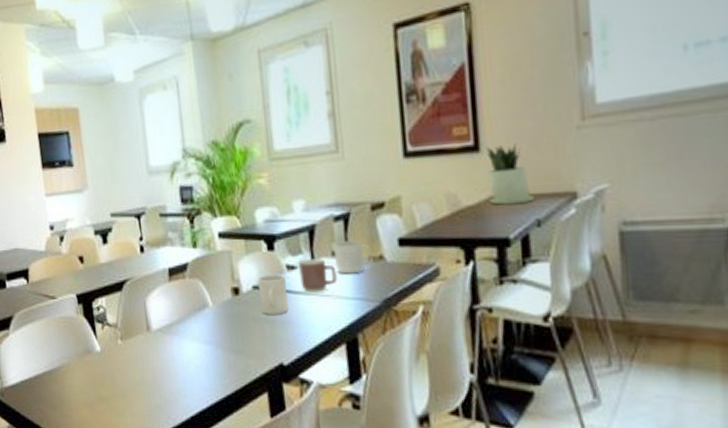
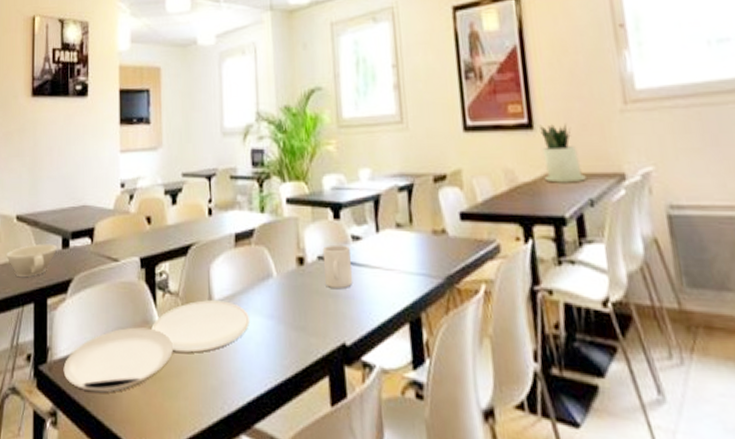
plate: none [14,356,116,413] -> present [63,327,173,393]
plate: none [94,330,188,377] -> present [151,300,249,353]
mug: present [298,258,337,292] -> none [363,230,401,266]
mug: present [332,240,374,274] -> none [396,211,436,247]

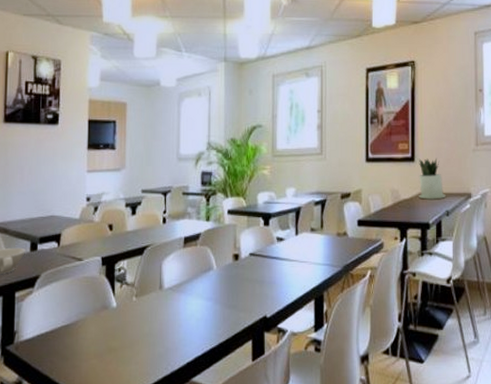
plate: present [63,327,173,393] -> none [29,312,127,364]
plate: present [151,300,249,353] -> none [109,289,192,329]
cup: present [322,244,353,290] -> none [253,244,276,277]

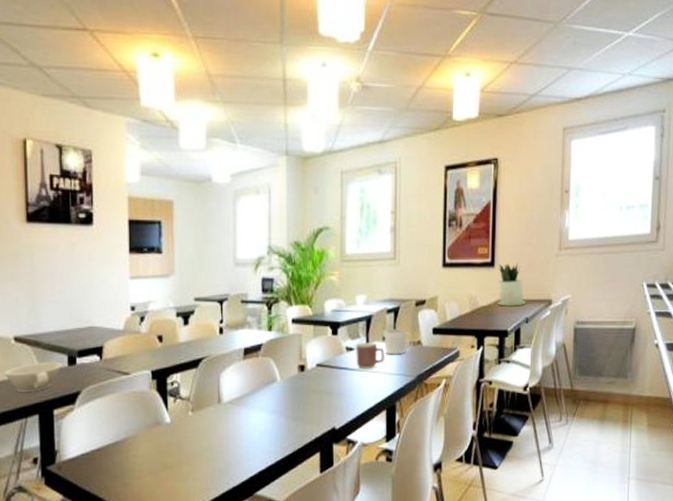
mug: none [285,233,313,259] -> present [355,342,385,369]
mug: none [312,220,340,246] -> present [384,328,413,355]

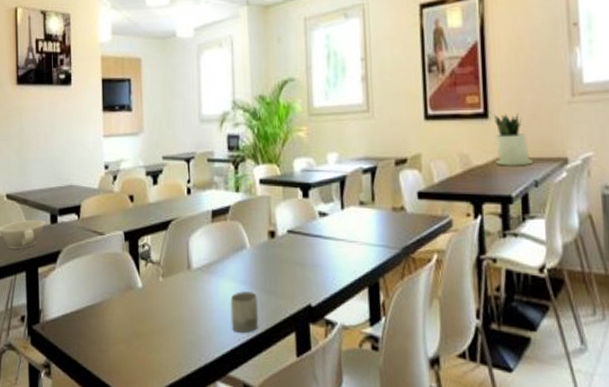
cup: none [259,420,287,457] -> present [230,291,259,333]
mug: present [355,342,385,369] -> none [329,207,363,238]
mug: present [384,328,413,355] -> none [360,191,396,222]

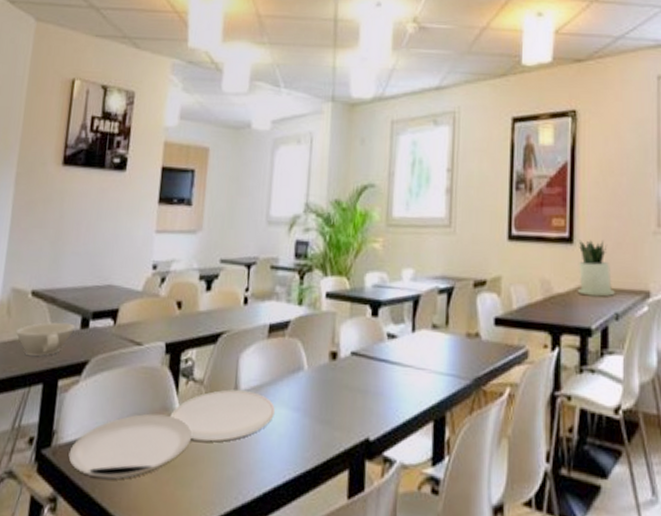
plate: none [55,292,155,348] -> present [68,413,192,480]
plate: none [135,268,225,314] -> present [170,389,275,443]
cup: present [230,291,259,333] -> none [277,419,311,469]

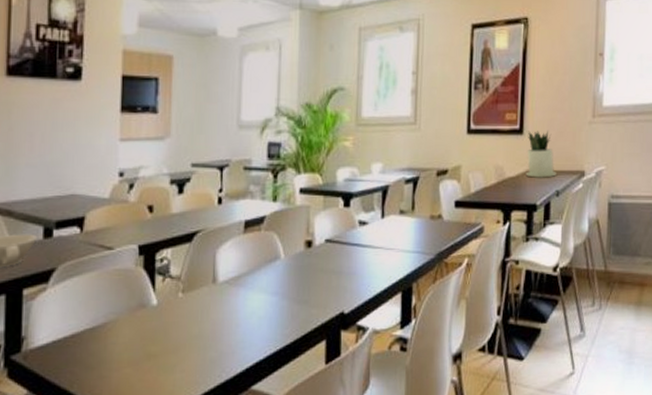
plate: present [68,413,192,480] -> none [41,311,171,375]
plate: present [170,389,275,443] -> none [148,282,254,331]

